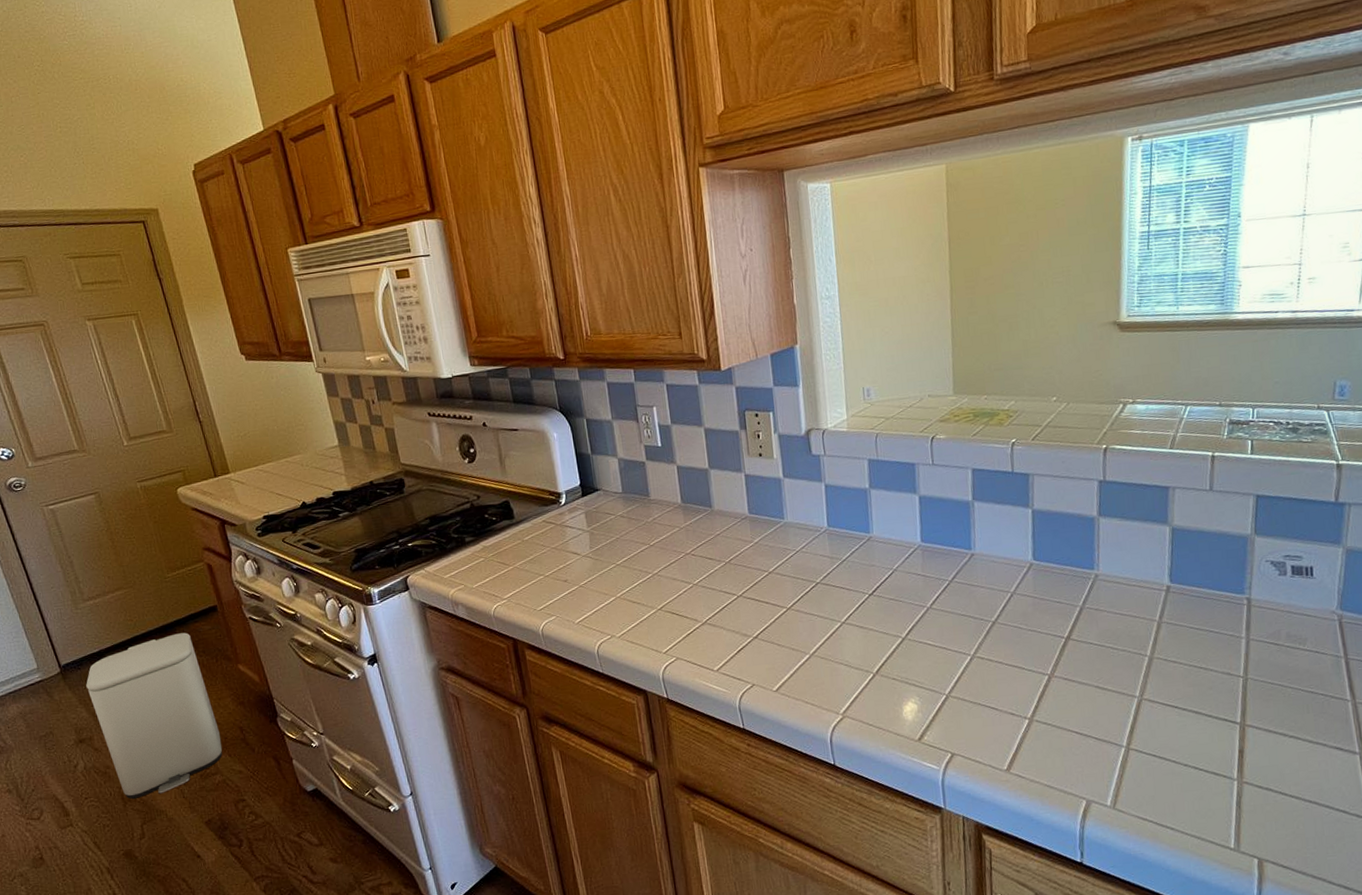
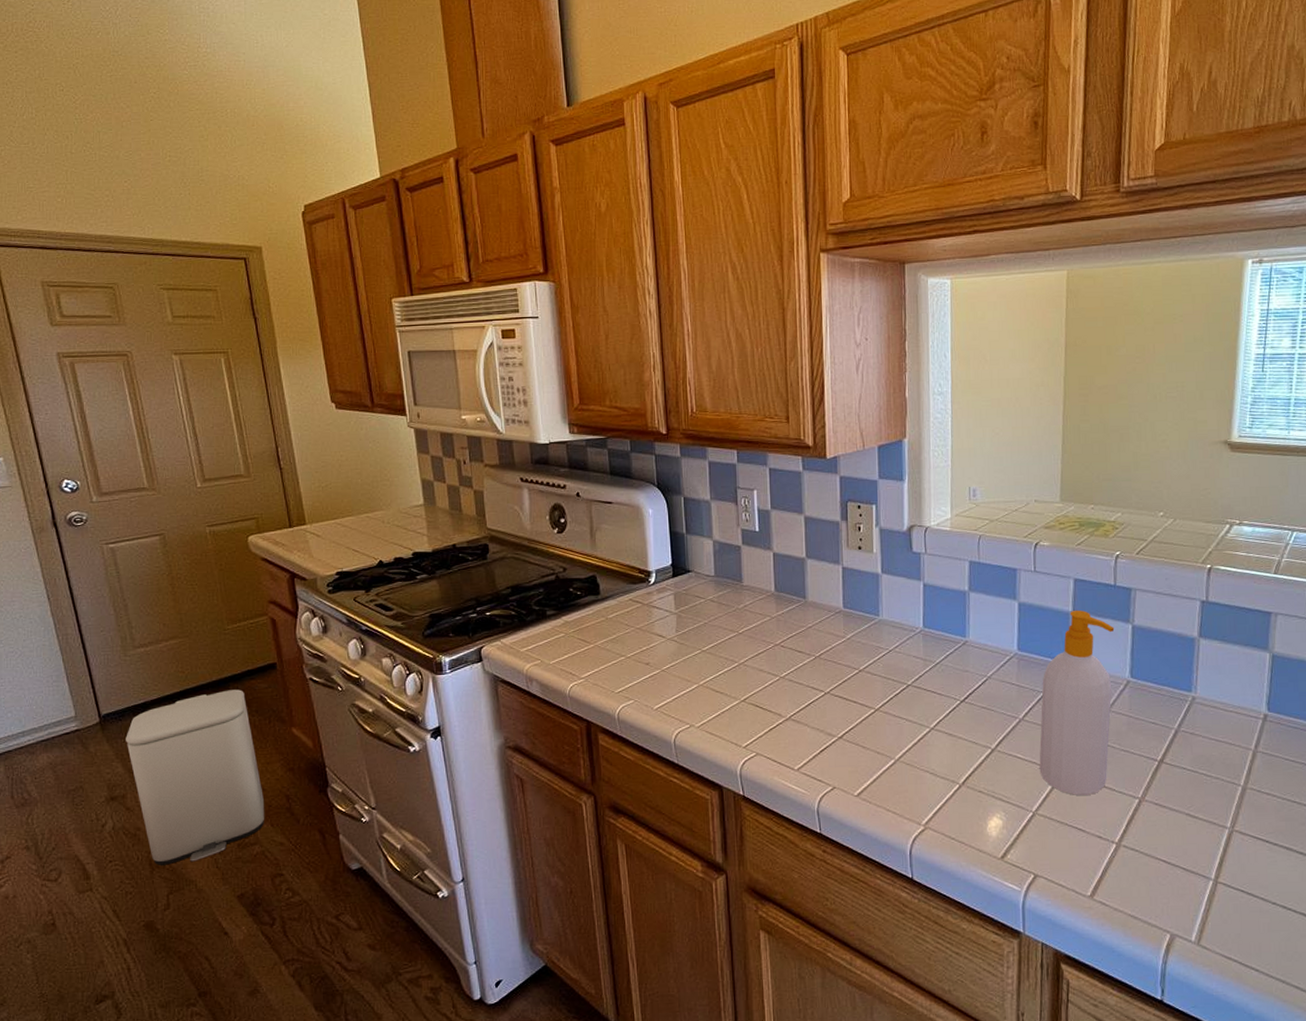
soap bottle: none [947,498,1016,676] -> present [1039,609,1115,796]

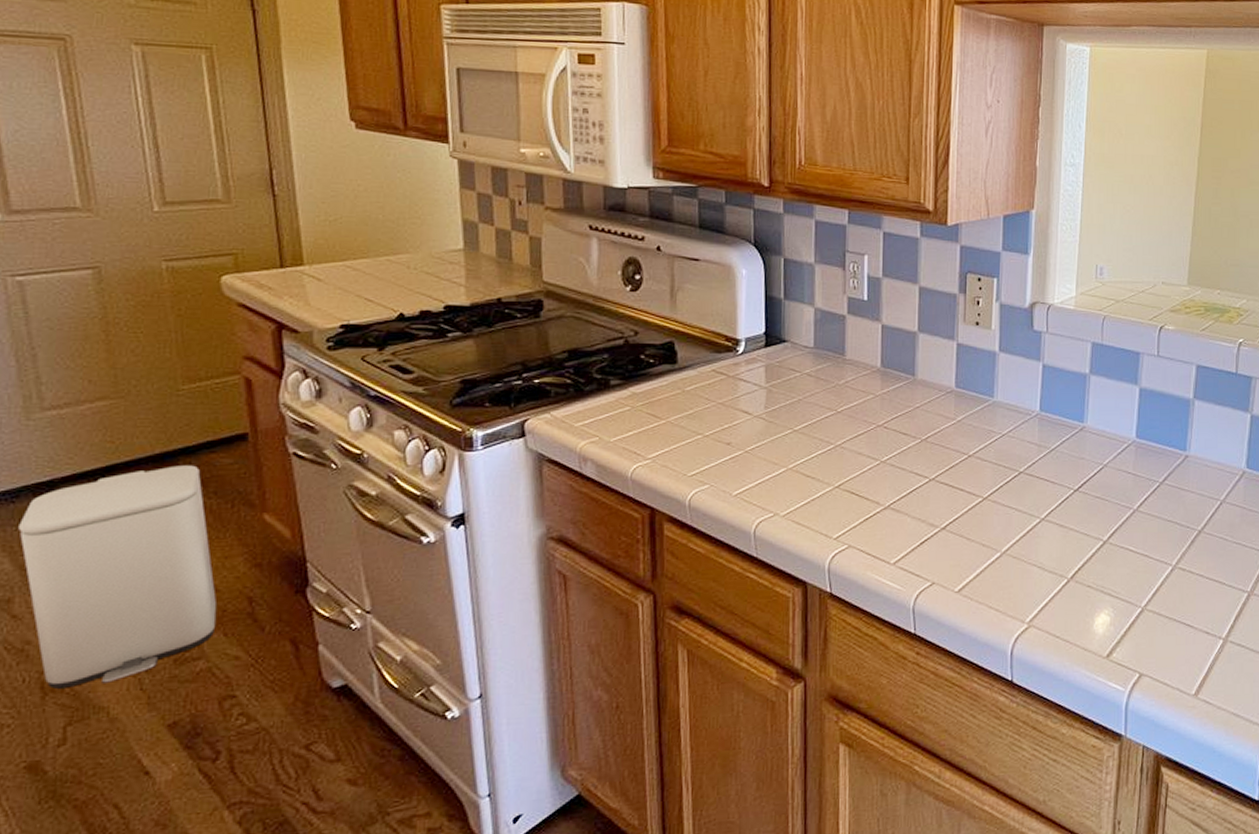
soap bottle: present [1039,609,1115,796] -> none [1151,397,1234,590]

